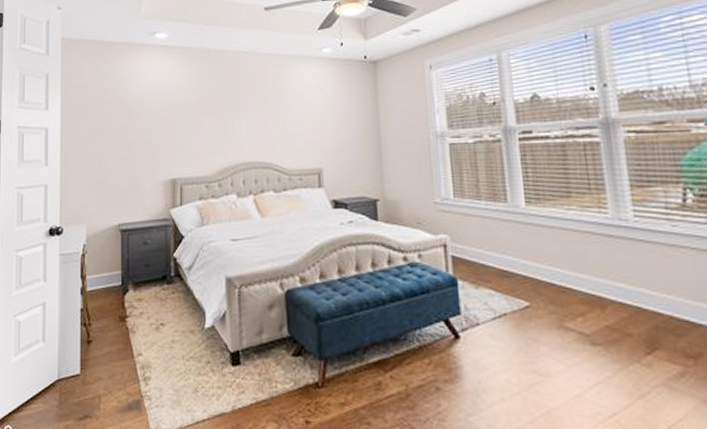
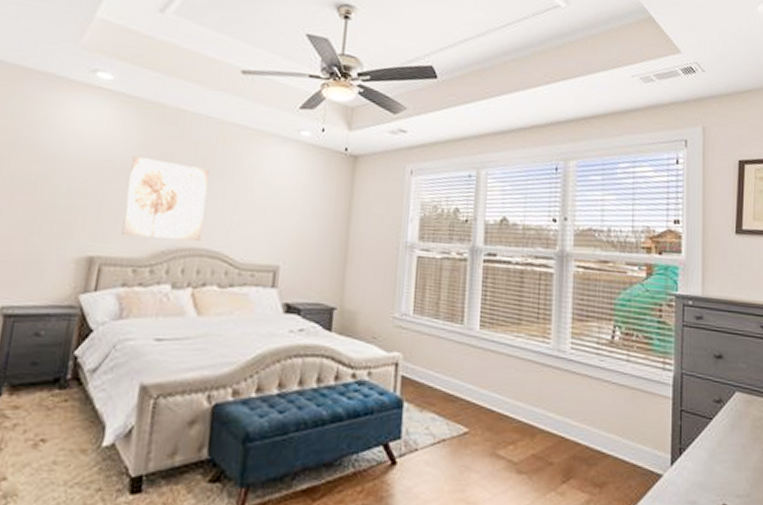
wall art: none [191,94,254,160] -> present [122,157,209,241]

